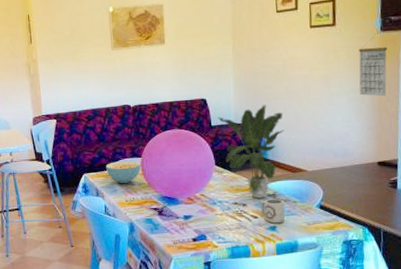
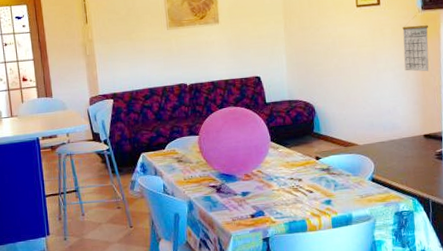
cereal bowl: present [105,161,141,183] -> none [163,139,198,162]
potted plant: present [218,105,284,198] -> none [272,81,336,173]
cup: present [260,198,286,224] -> none [315,172,340,198]

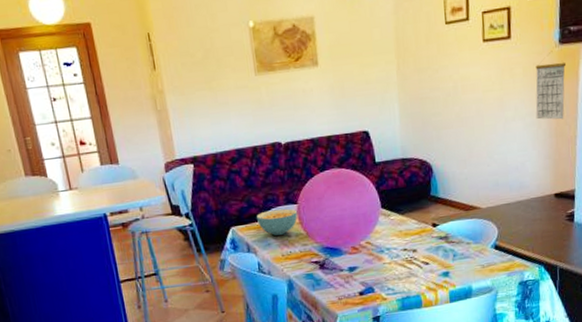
cereal bowl: none [163,139,198,162] -> present [256,208,298,236]

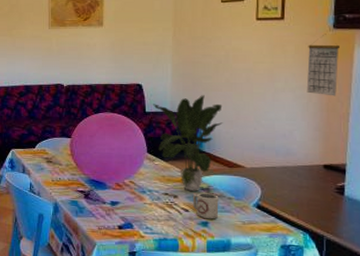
cereal bowl: present [256,208,298,236] -> none [33,140,70,162]
potted plant: none [383,135,456,243] -> present [153,95,223,191]
cup: none [431,241,459,269] -> present [192,192,219,220]

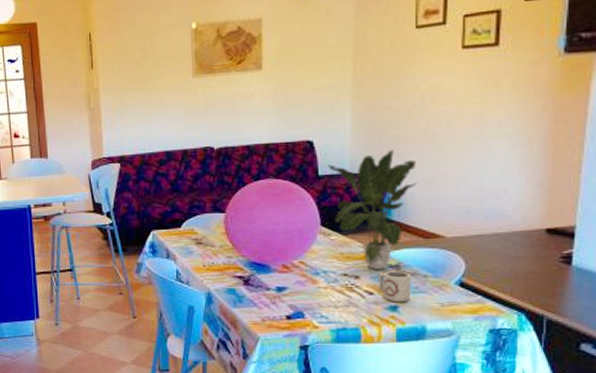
calendar: present [306,34,341,96] -> none [526,60,573,142]

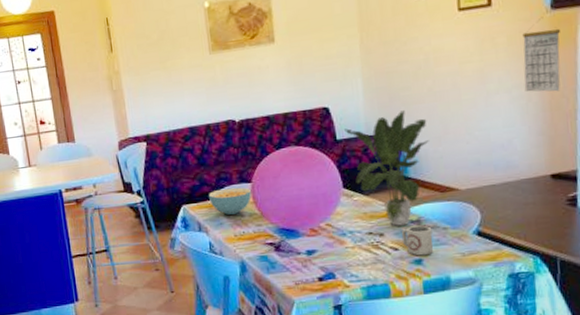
cereal bowl: none [179,216,224,244] -> present [208,187,251,215]
calendar: none [526,60,573,142] -> present [522,17,561,92]

